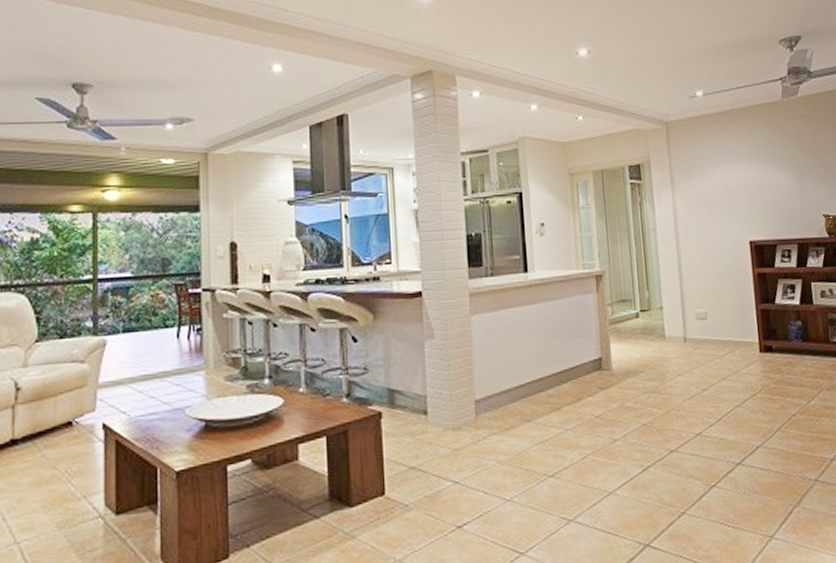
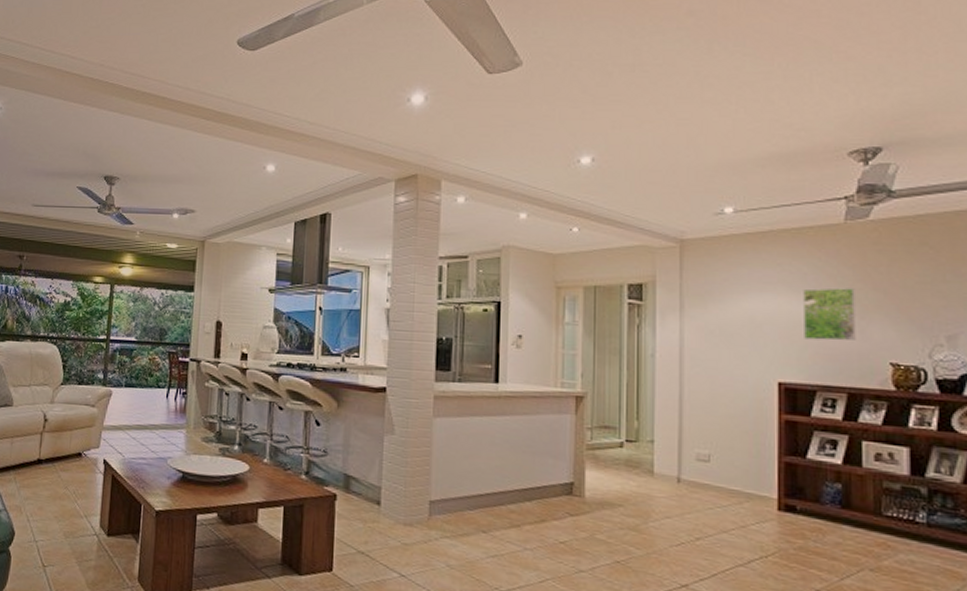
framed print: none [759,155,799,202] -> present [803,287,856,341]

